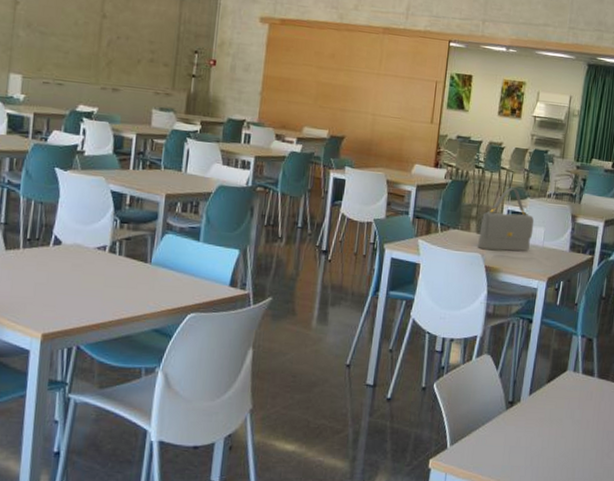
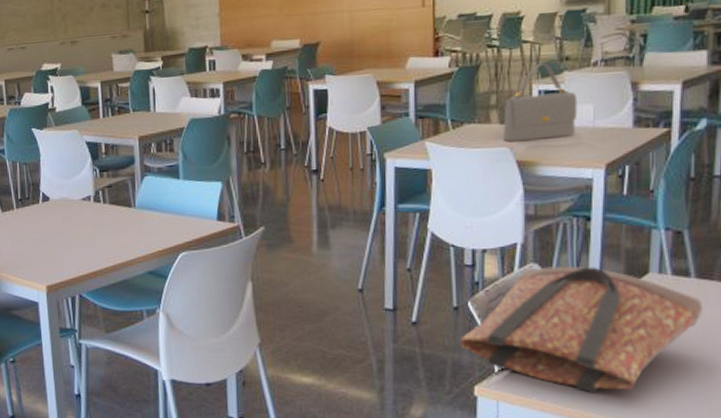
shopping bag: none [423,358,600,469] -> present [460,266,703,393]

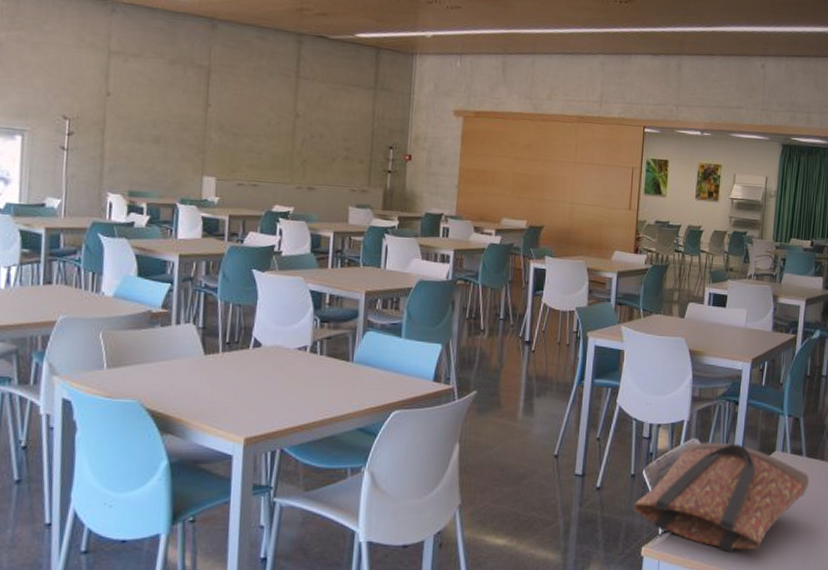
handbag: present [503,63,578,143] -> none [681,271,736,334]

